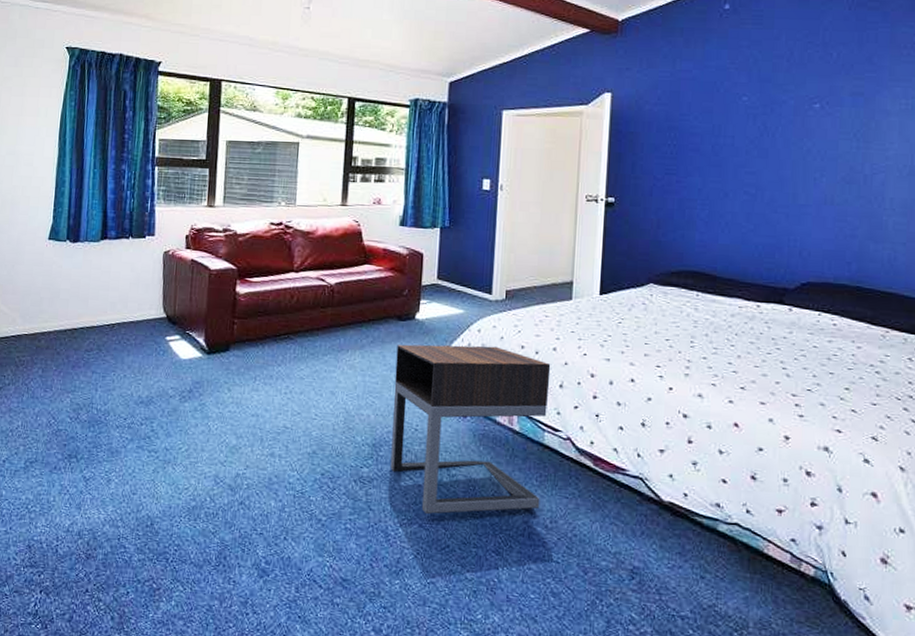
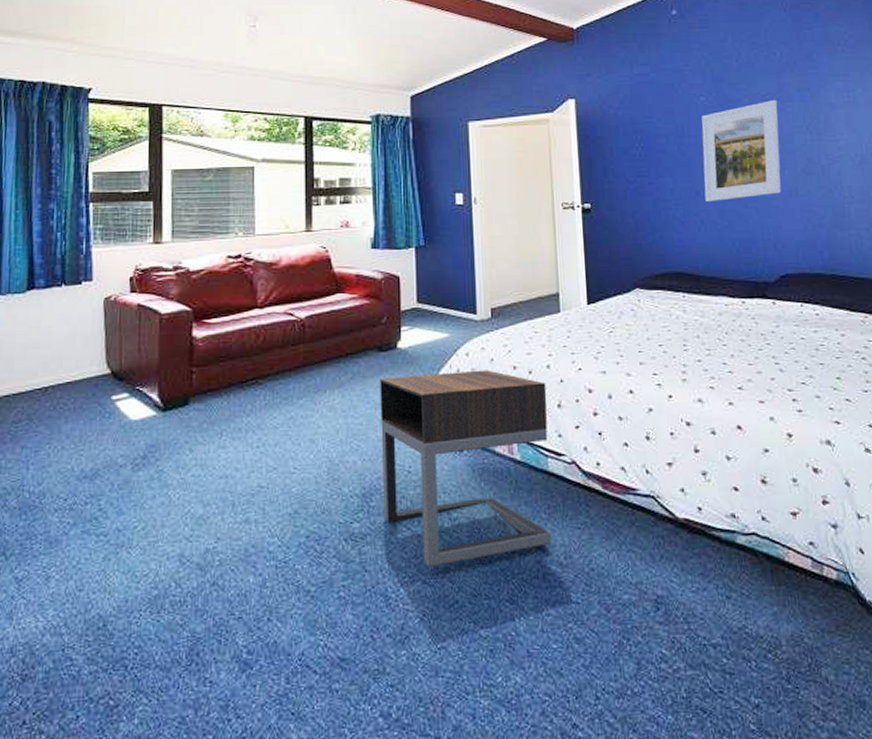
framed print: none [733,104,826,204] -> present [701,100,781,201]

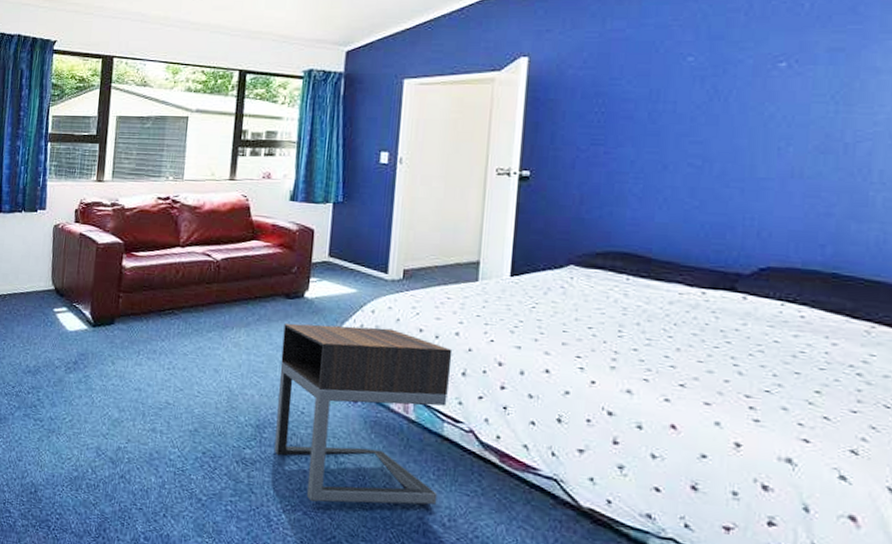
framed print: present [701,100,781,201] -> none [674,62,794,178]

